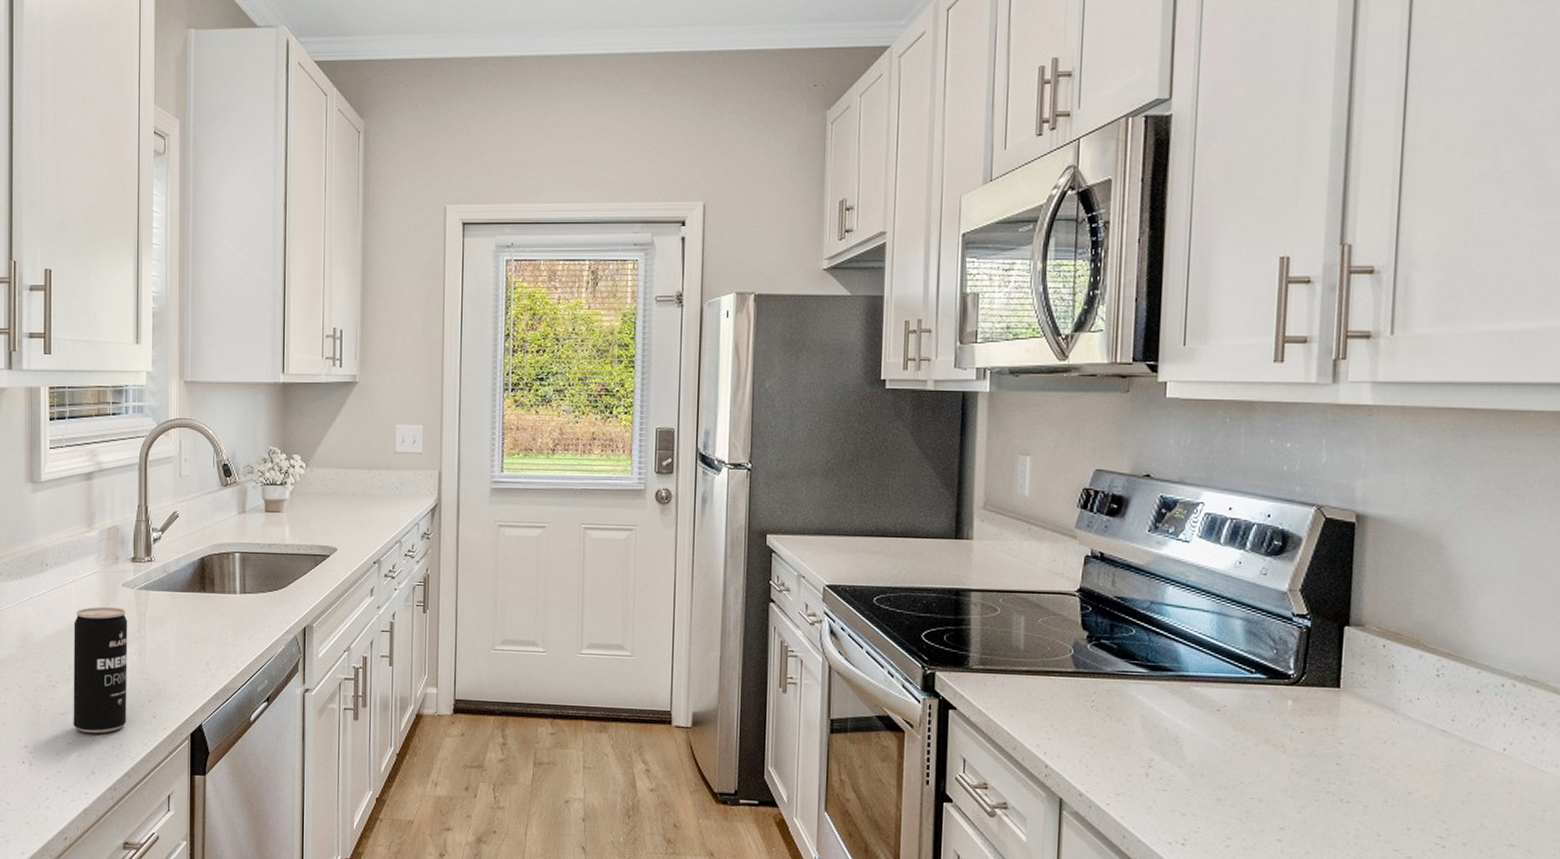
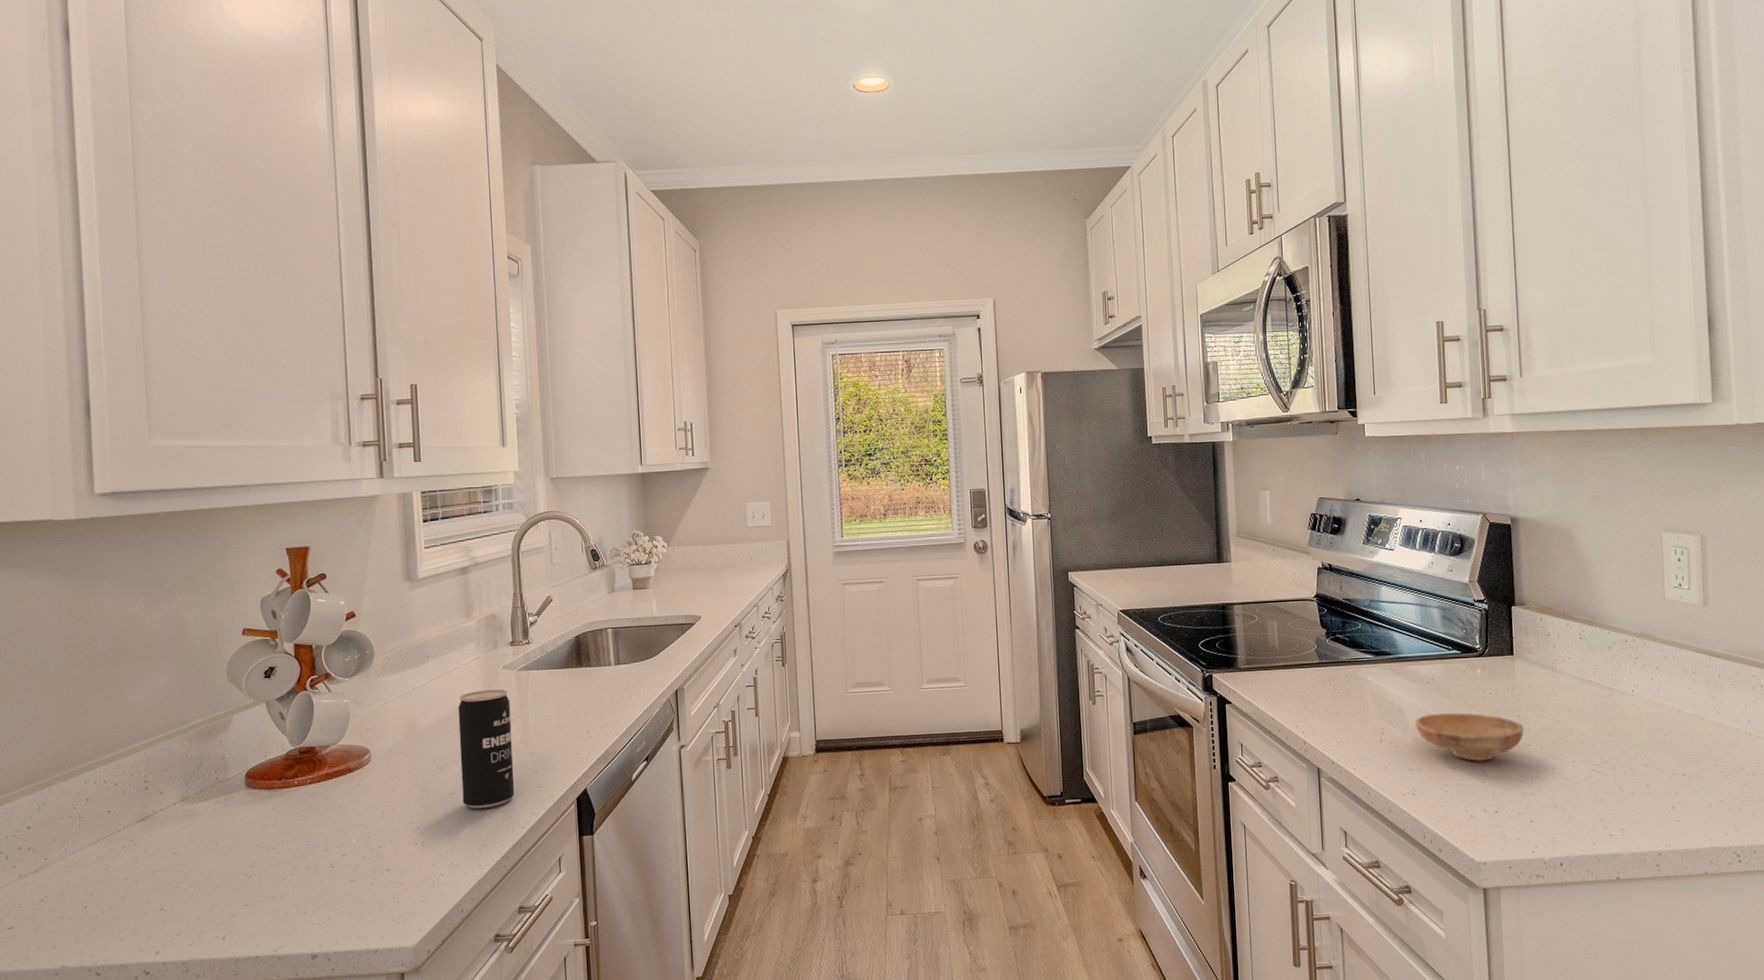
bowl: none [1194,749,1343,816] -> present [1415,712,1524,762]

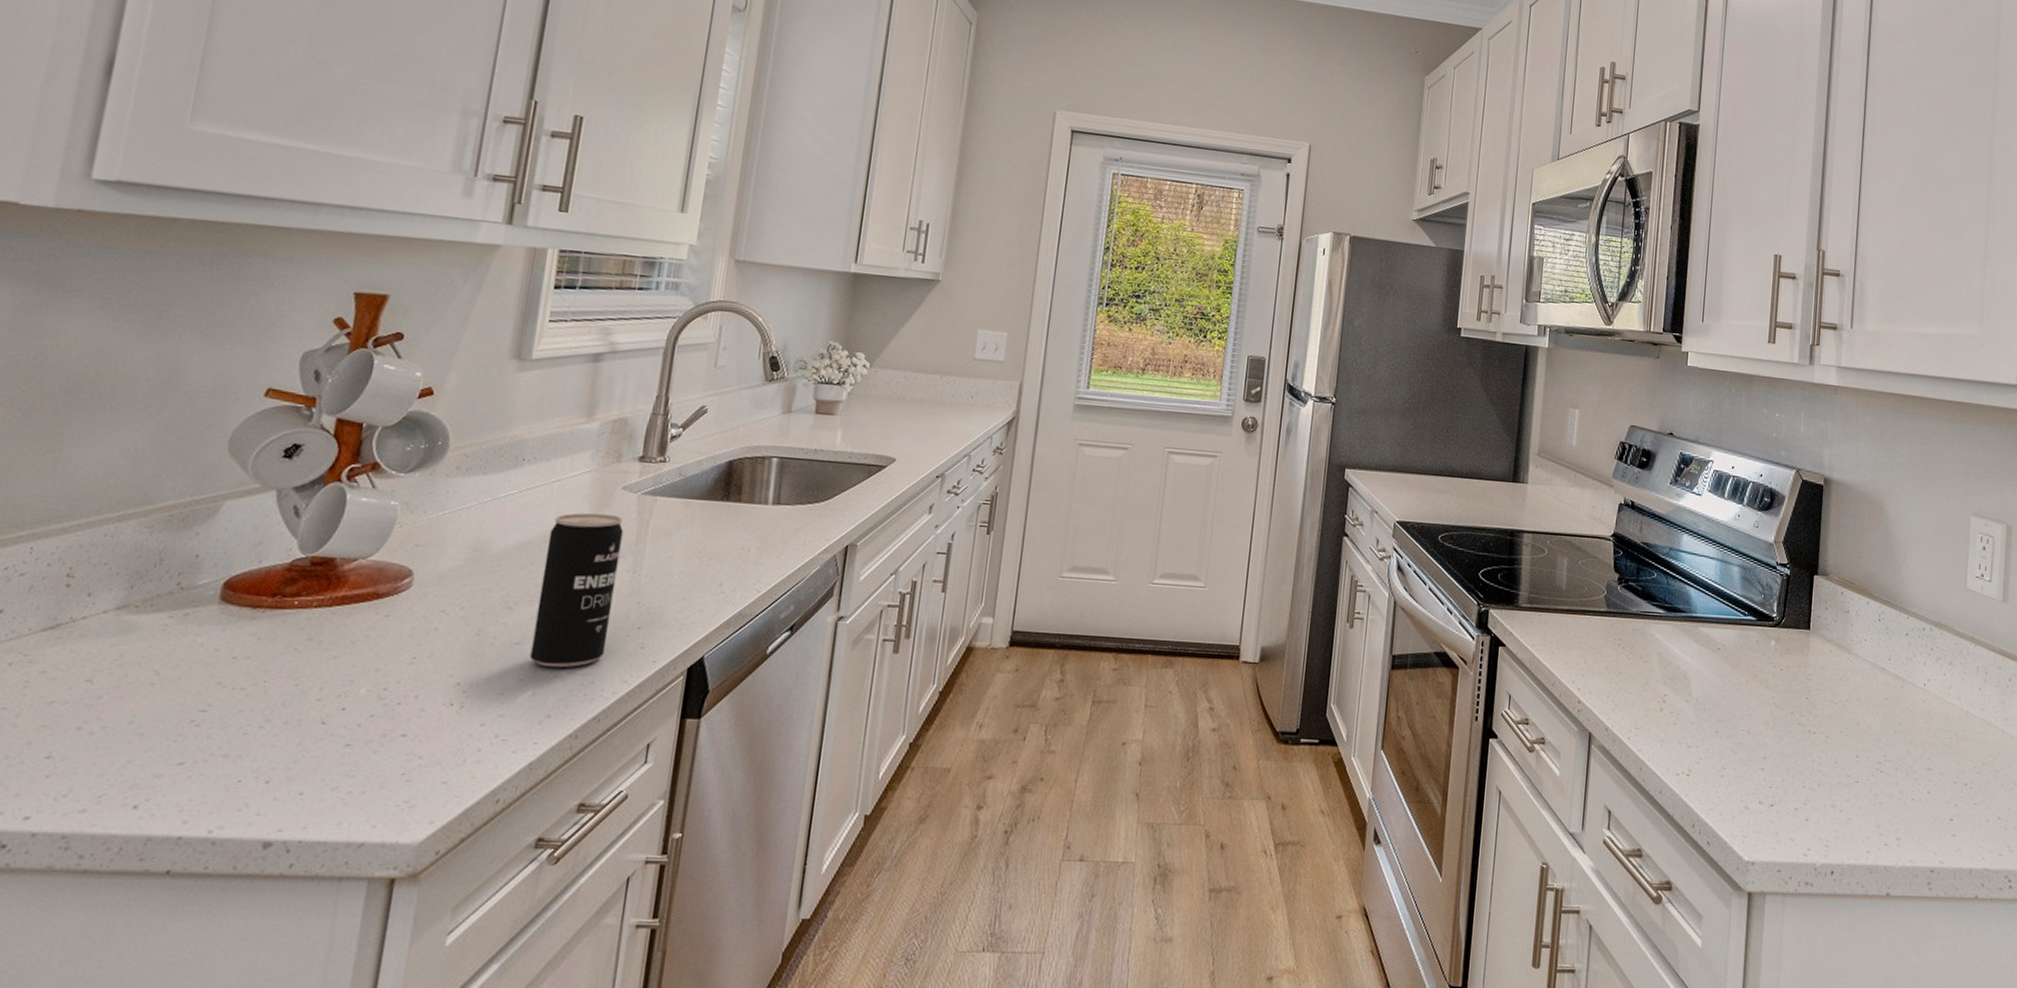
bowl: present [1415,712,1524,762] -> none [1699,685,1811,746]

